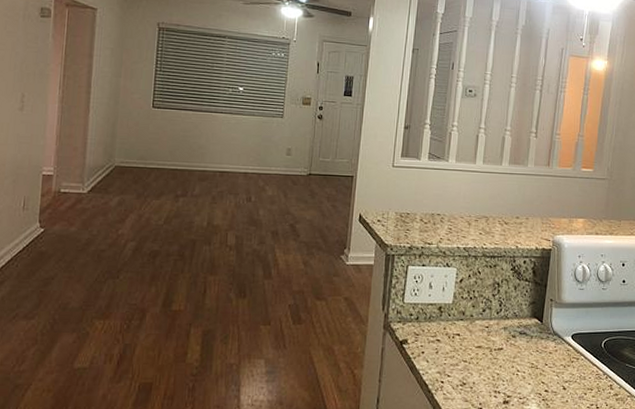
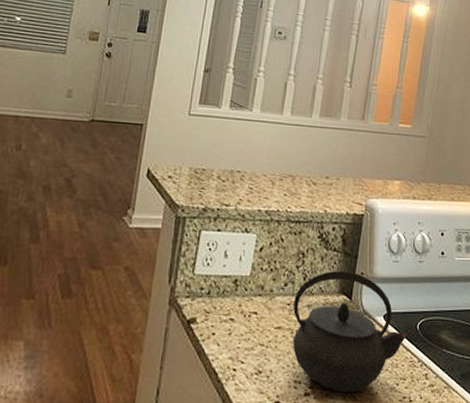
kettle: none [491,297,592,400] -> present [292,270,406,392]

